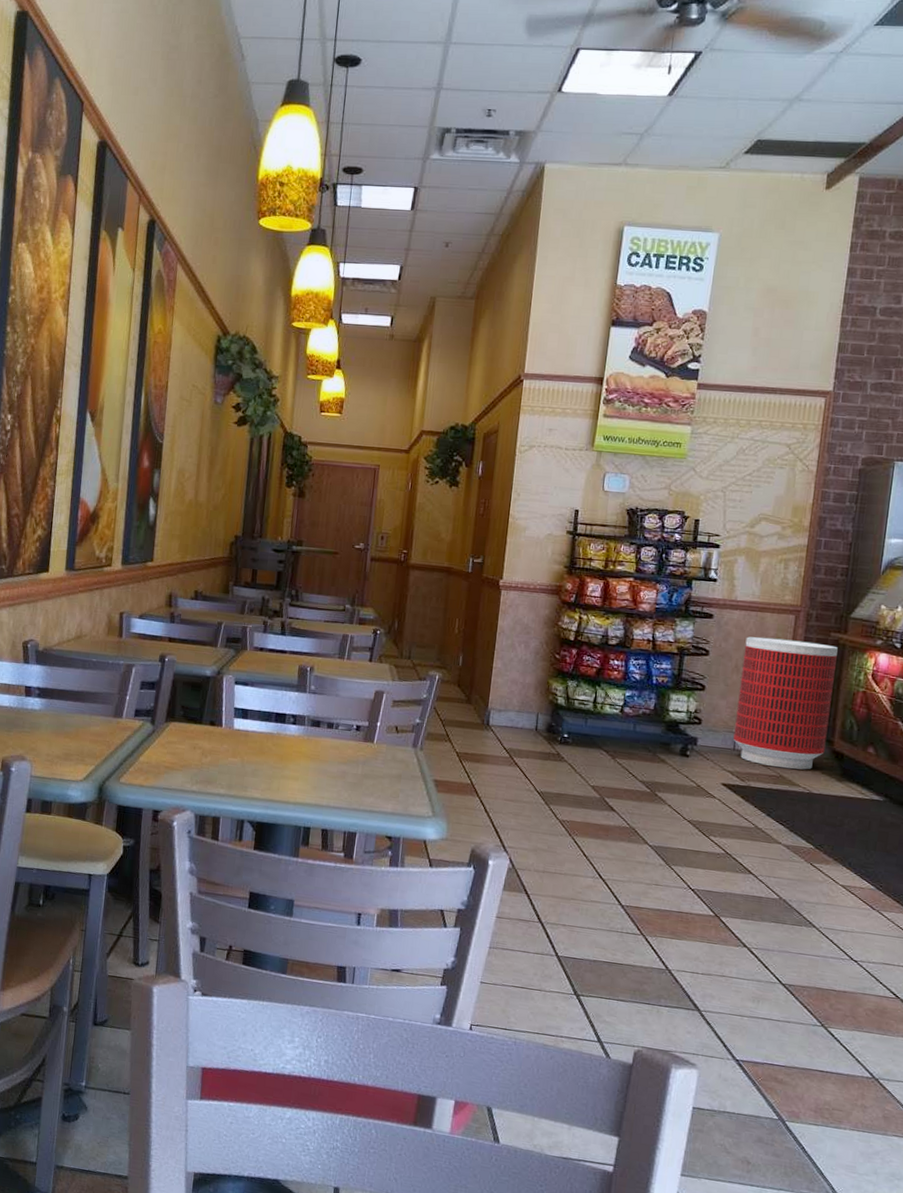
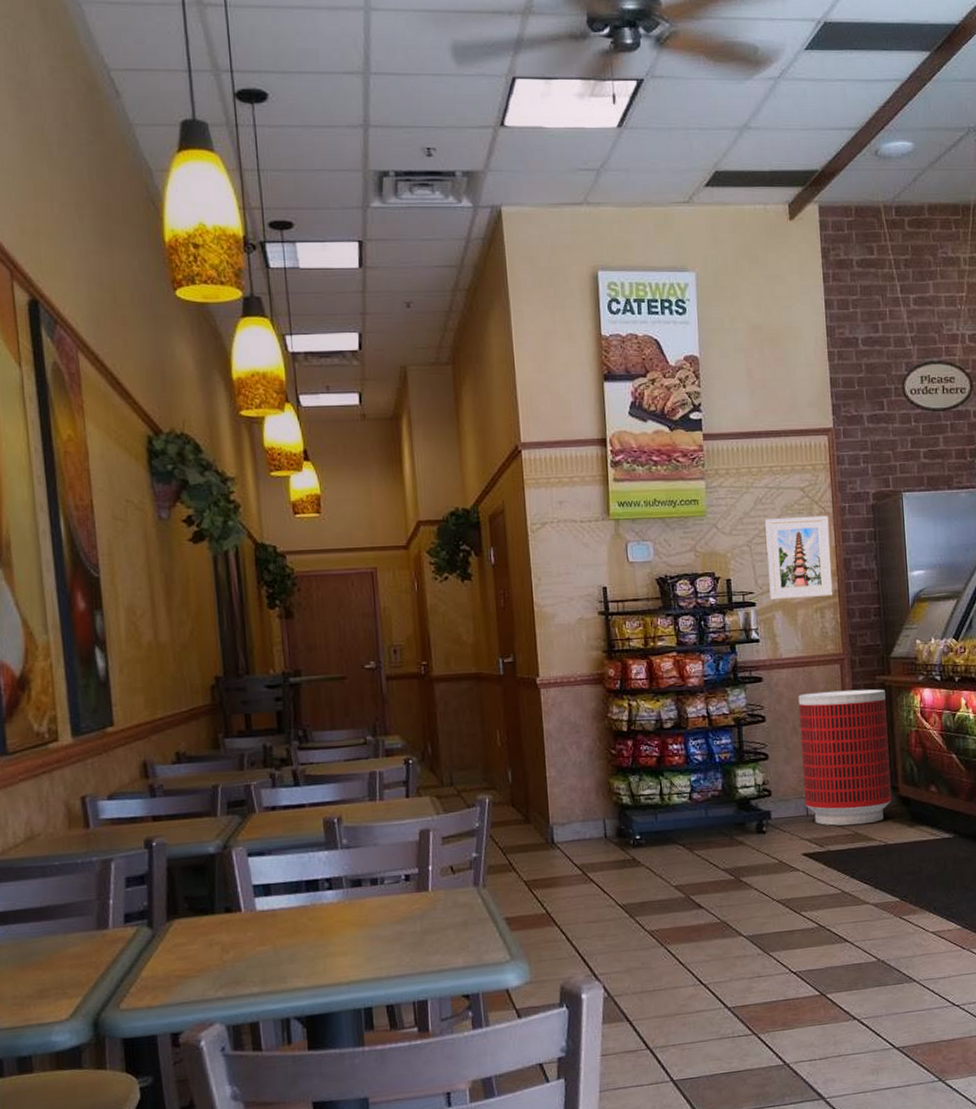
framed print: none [736,469,811,550] -> present [765,515,833,600]

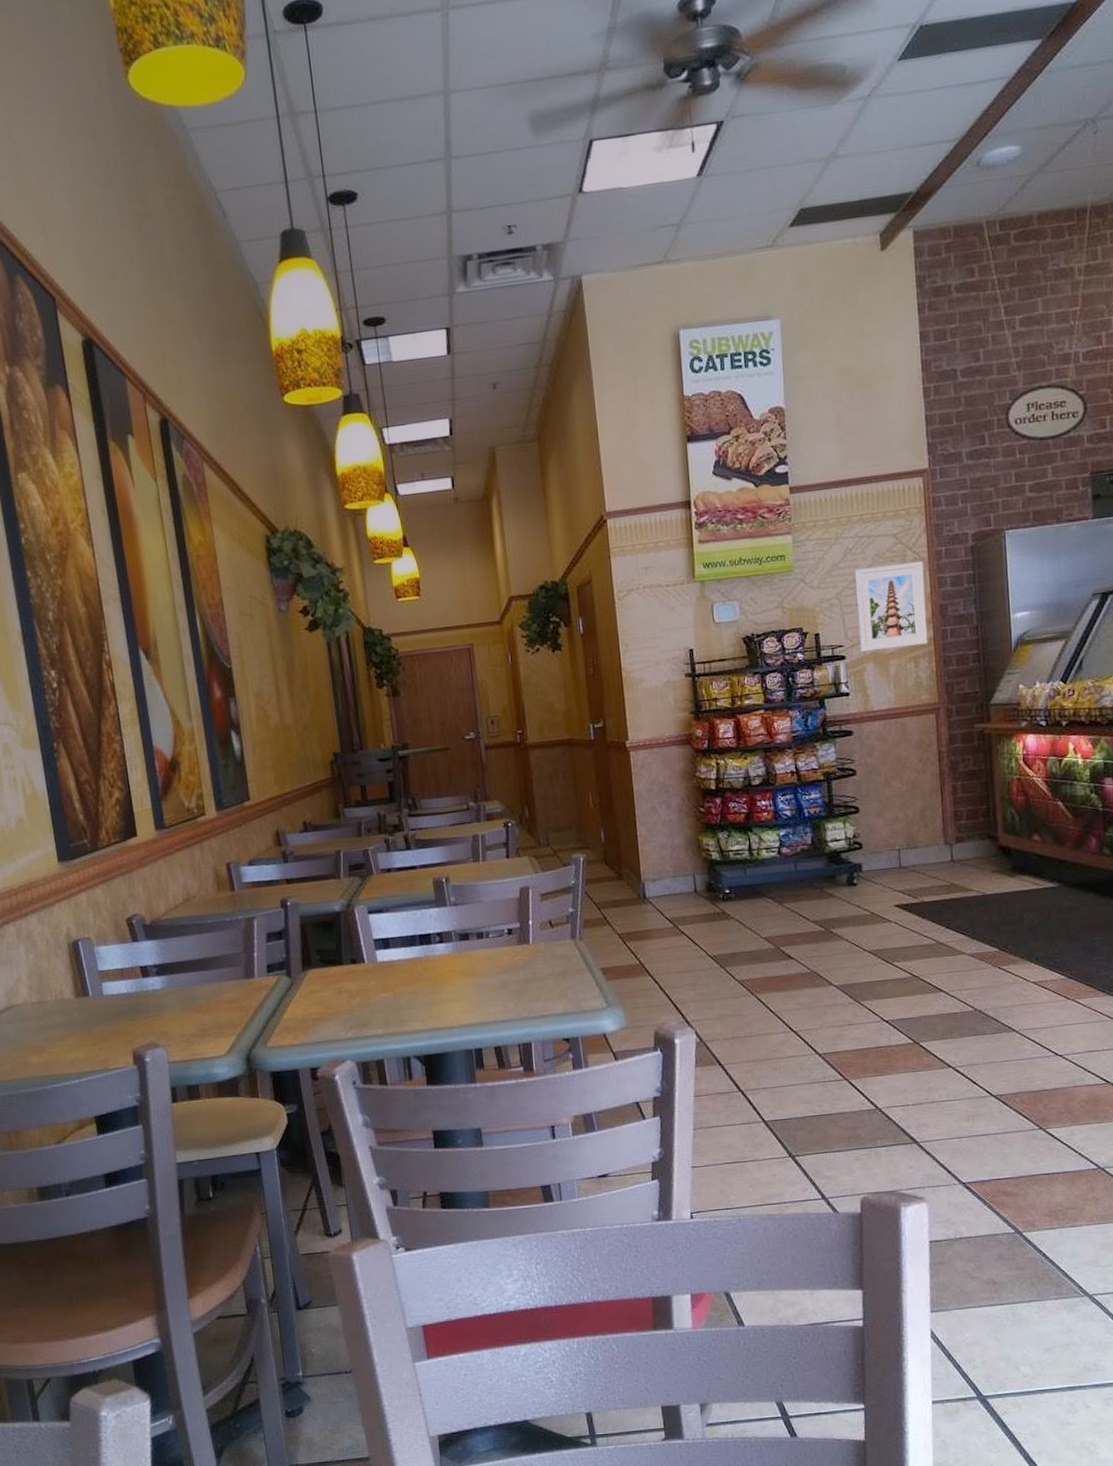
trash can: present [798,689,892,826] -> none [890,737,991,877]

